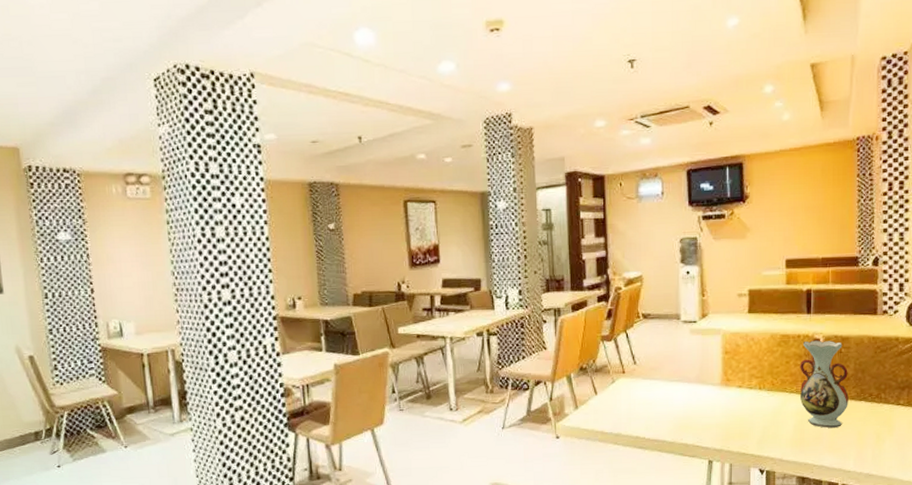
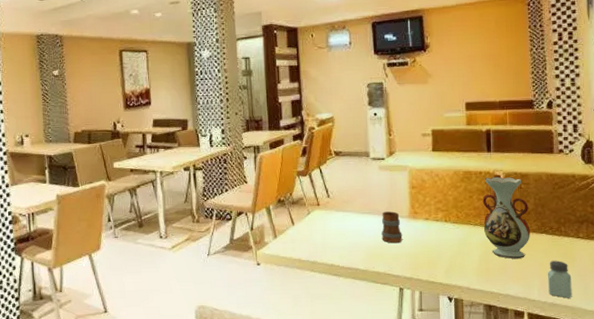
mug: none [691,378,713,413] -> present [381,211,403,244]
saltshaker: none [865,429,890,469] -> present [548,261,572,298]

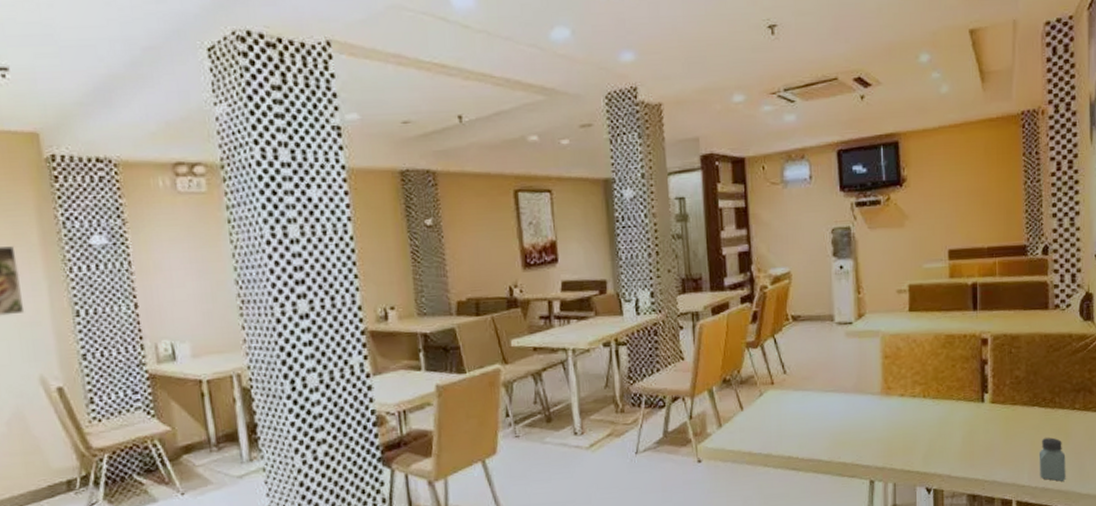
mug: present [381,211,403,244] -> none [849,387,874,427]
vase: present [482,176,530,260] -> none [967,340,1021,439]

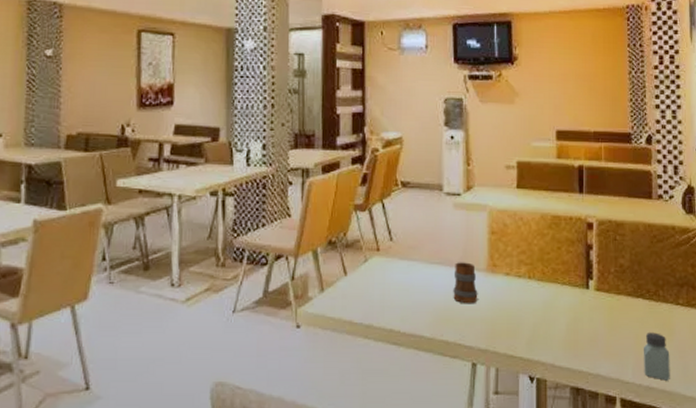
mug: none [849,387,874,427] -> present [453,262,478,304]

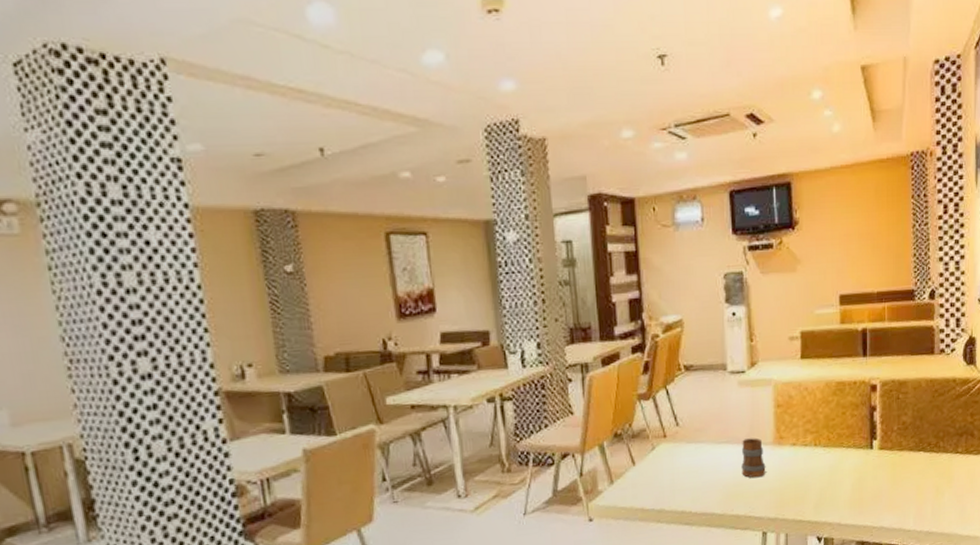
saltshaker: present [644,332,670,381] -> none [924,481,949,525]

